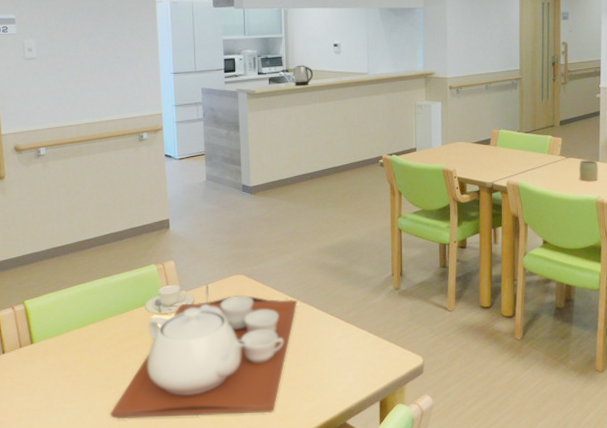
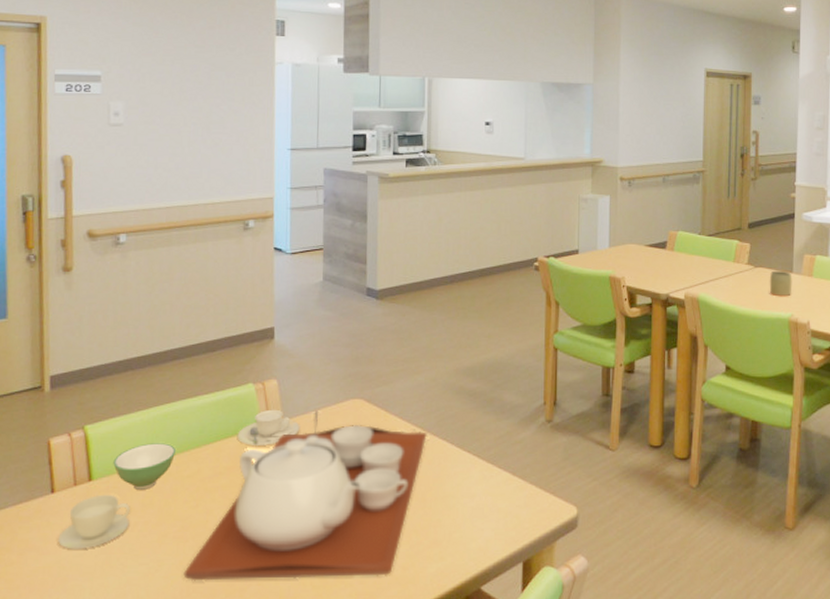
teacup: none [11,353,65,397] -> present [58,494,130,549]
bowl: none [49,313,98,351] -> present [113,443,177,491]
kettle: present [293,65,314,86] -> none [435,145,460,171]

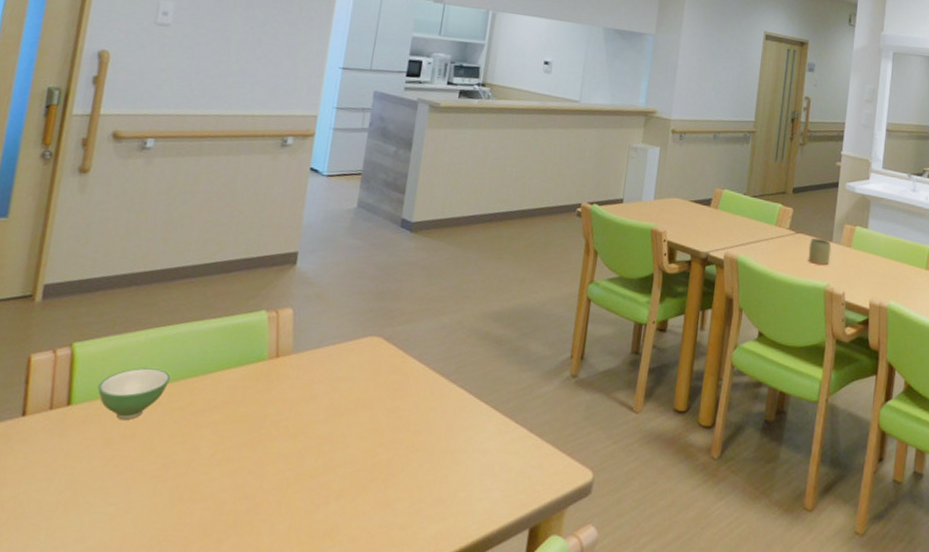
teacup: present [58,494,130,549] -> none [19,421,109,483]
tea set: present [183,410,428,581] -> none [156,345,446,535]
teacup: present [237,409,300,445] -> none [239,340,311,380]

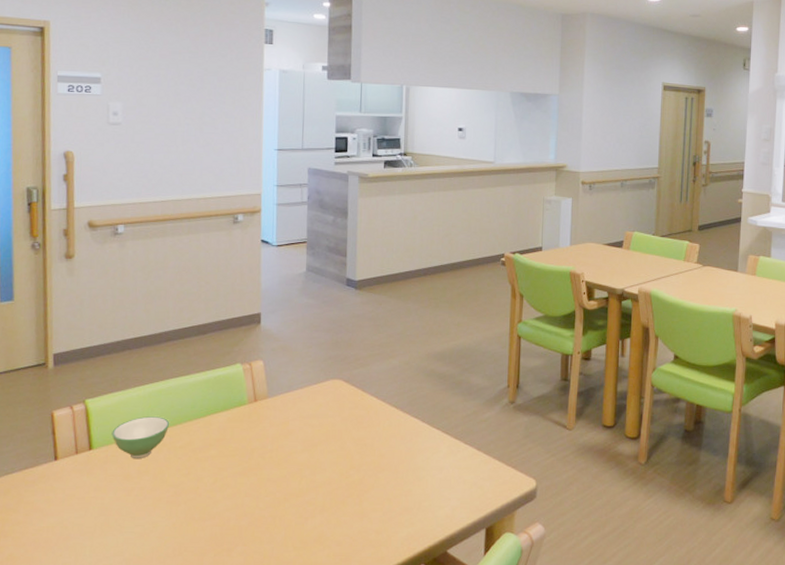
mug: present [808,237,832,266] -> none [716,269,737,294]

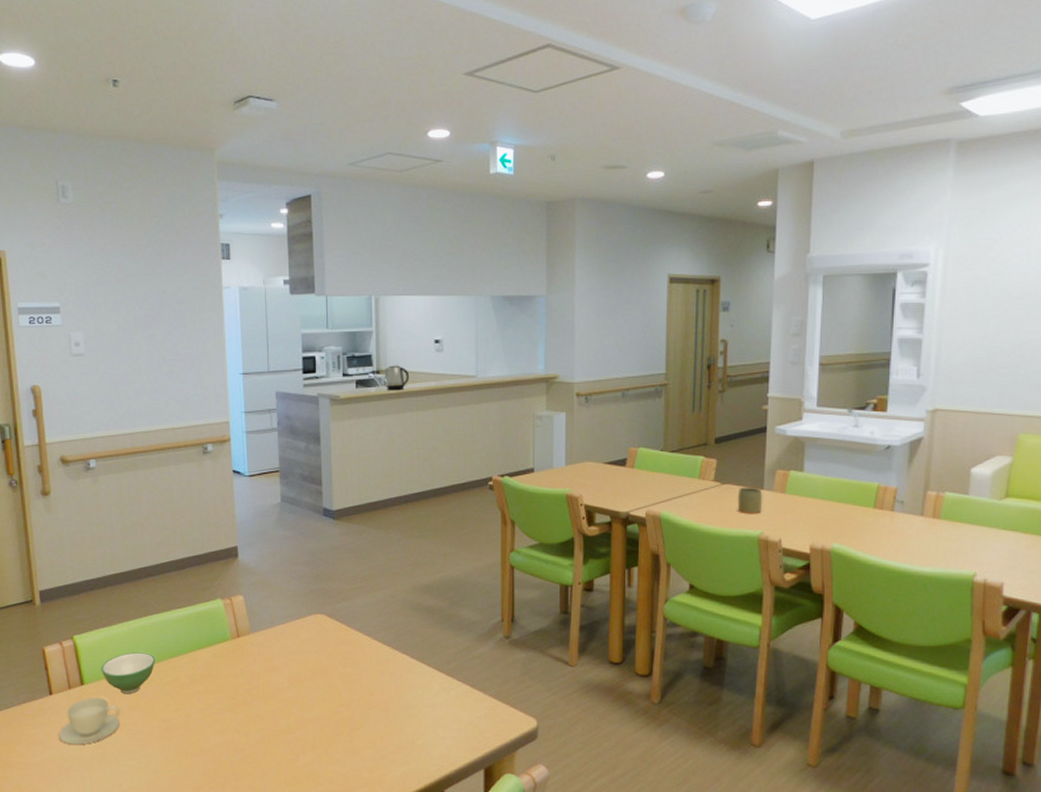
teacup: none [61,462,127,511] -> present [59,697,120,745]
kettle: none [412,148,434,172] -> present [385,365,410,391]
mug: none [716,269,737,294] -> present [737,487,763,514]

